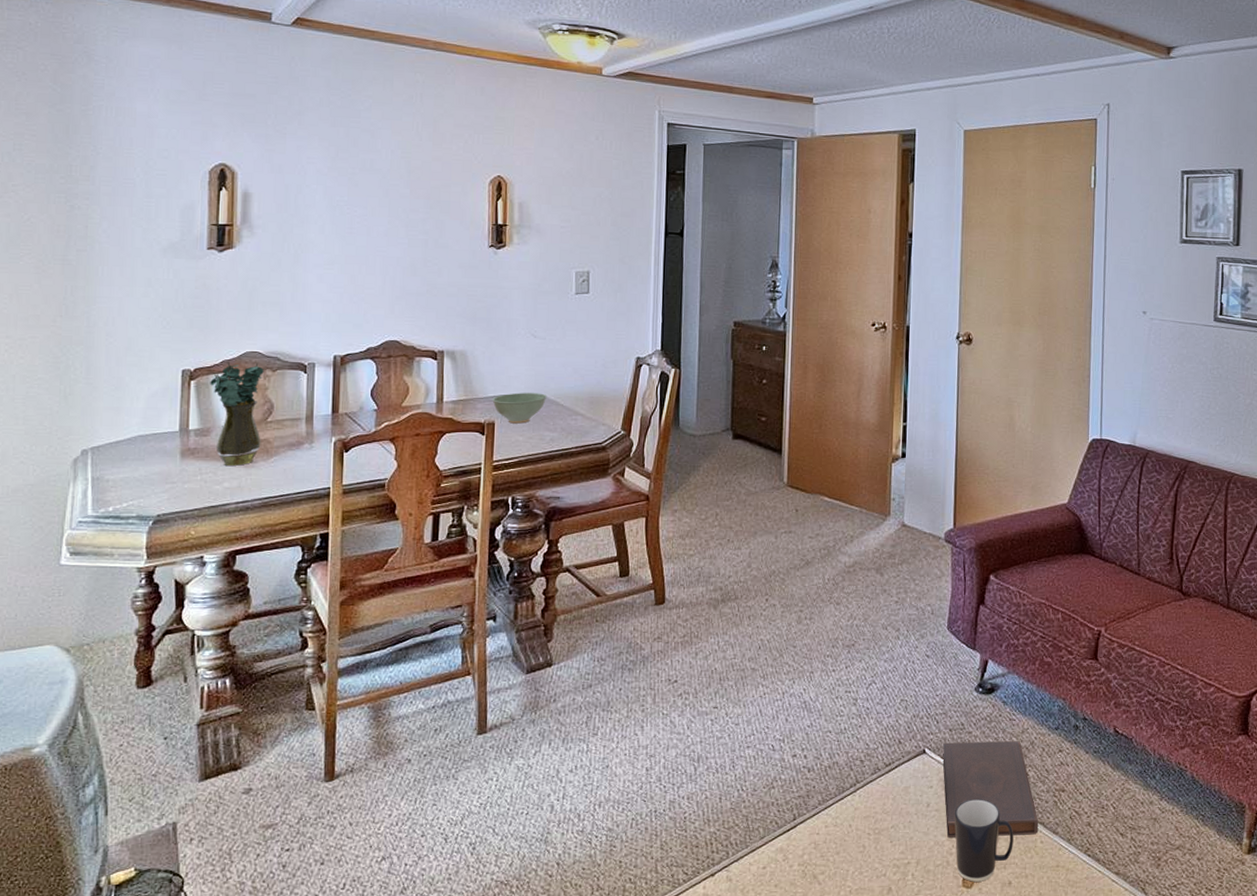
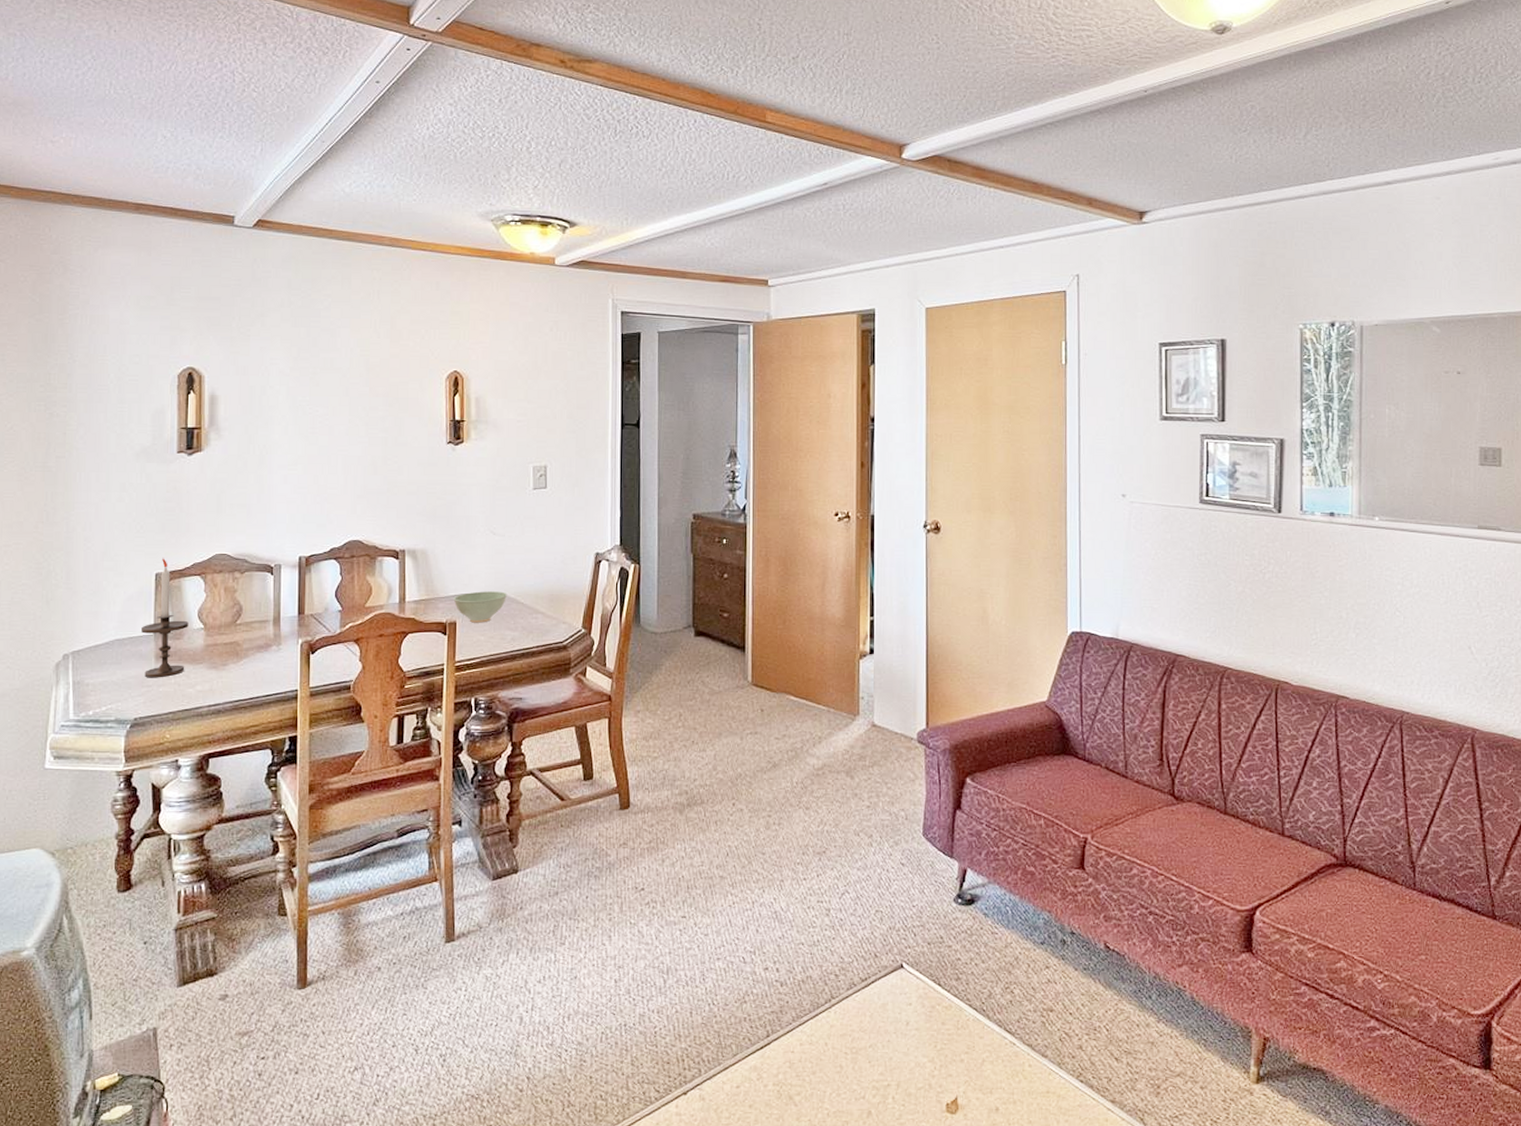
candlestick: none [166,353,217,475] -> present [141,557,189,678]
vase: present [210,362,264,466] -> none [182,565,233,668]
book: present [942,741,1039,837] -> none [921,956,1026,1059]
mug: present [954,798,1014,882] -> none [935,1017,1000,1107]

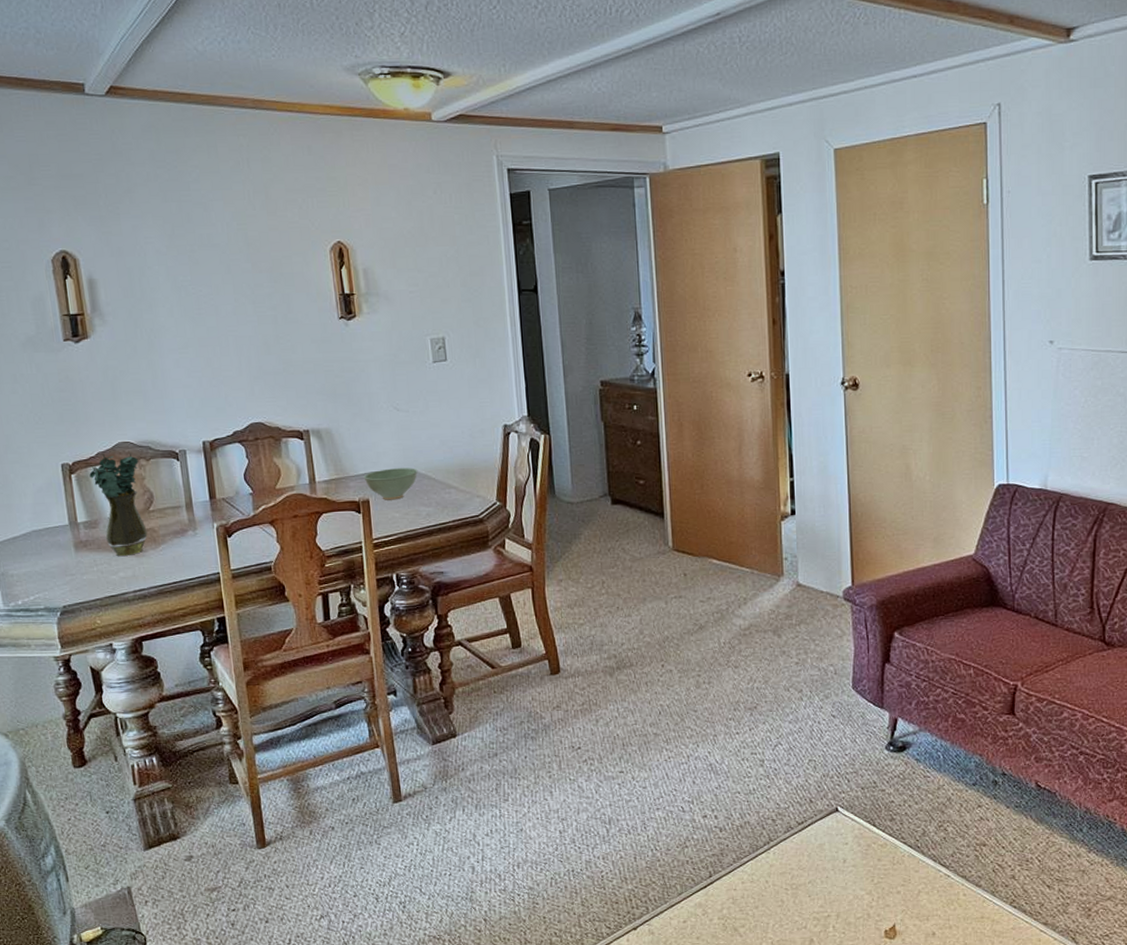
candlestick: present [141,557,189,678] -> none [56,447,106,567]
vase: none [182,565,233,668] -> present [89,453,148,556]

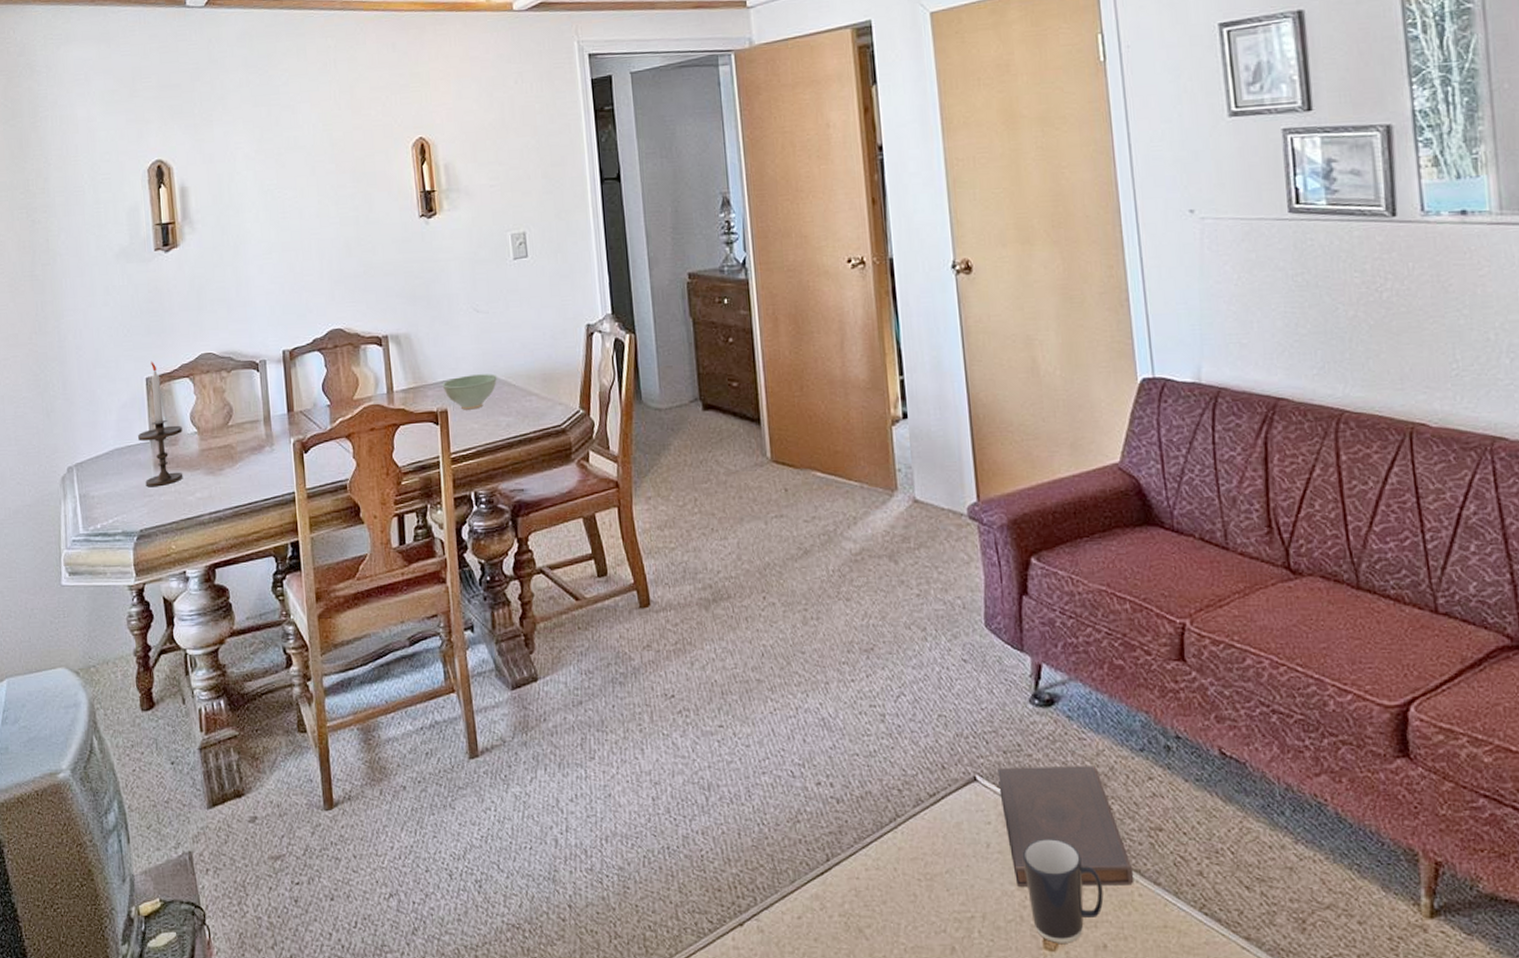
candlestick: none [56,447,106,567] -> present [138,360,184,488]
vase: present [89,453,148,556] -> none [172,364,226,475]
book: none [856,797,961,891] -> present [997,766,1134,886]
mug: none [872,854,935,933] -> present [1022,838,1104,943]

